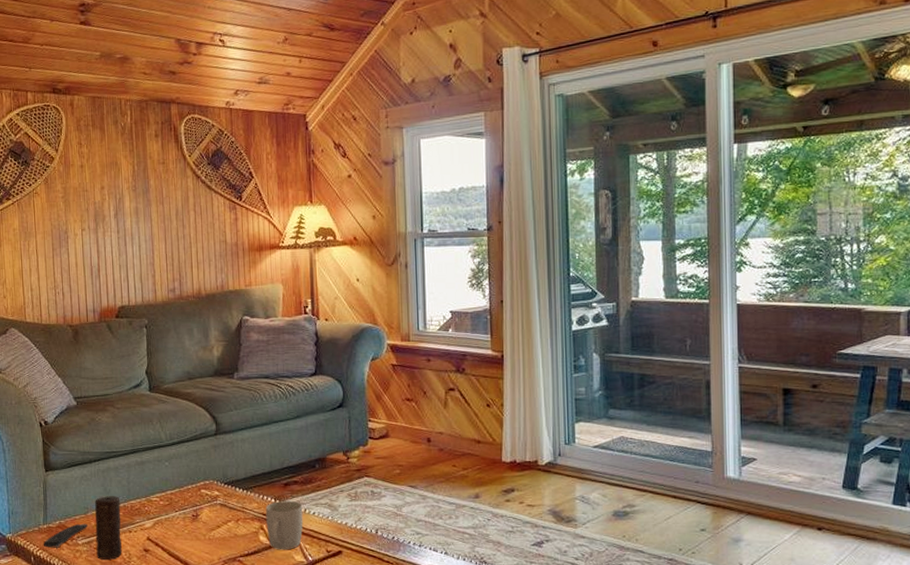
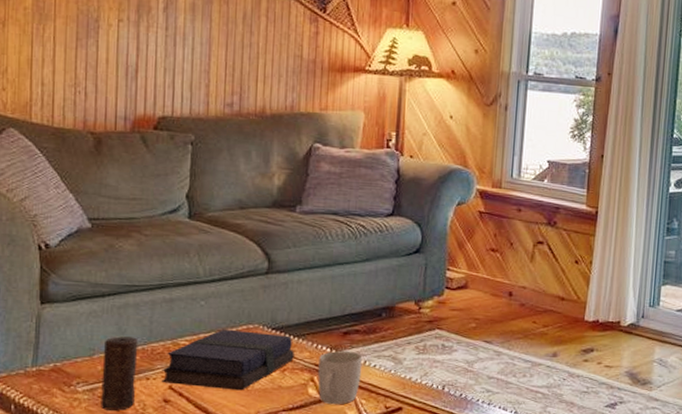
remote control: present [43,523,89,548] -> none [29,367,93,395]
book: none [140,485,245,540] -> present [161,329,294,391]

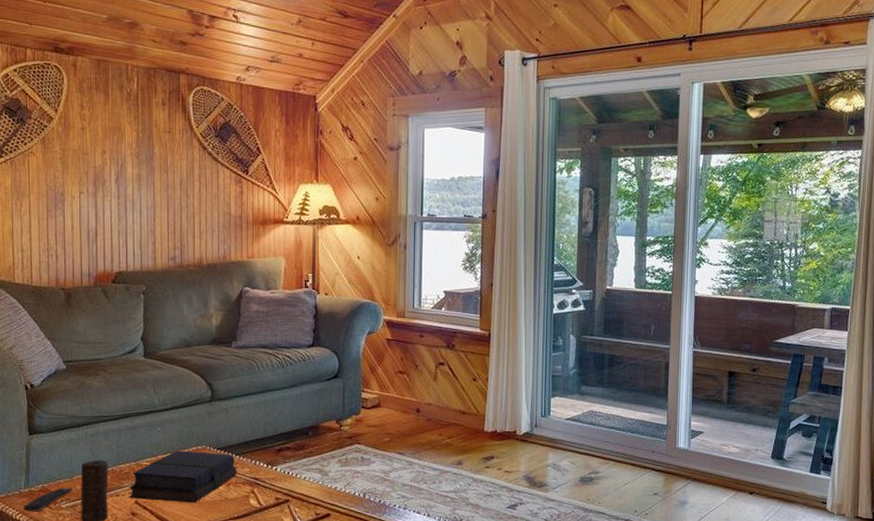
remote control: none [29,367,93,395] -> present [23,487,74,512]
mug: present [317,350,363,405] -> none [257,465,294,513]

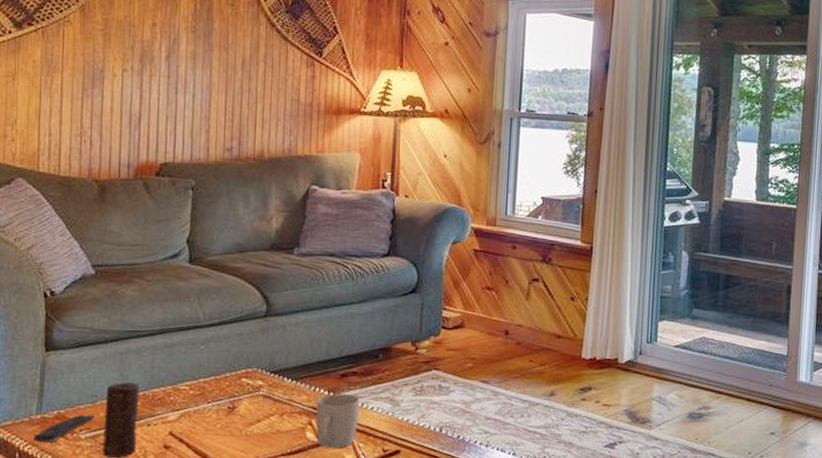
book: present [129,450,237,503] -> none [162,373,293,435]
mug: none [257,465,294,513] -> present [315,393,360,449]

